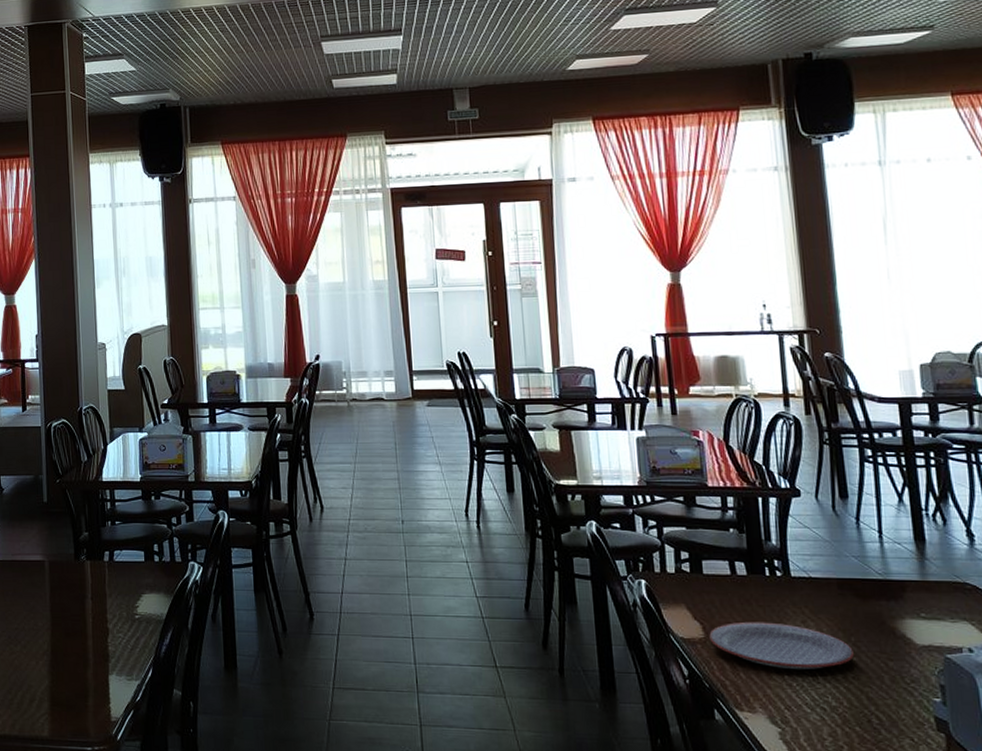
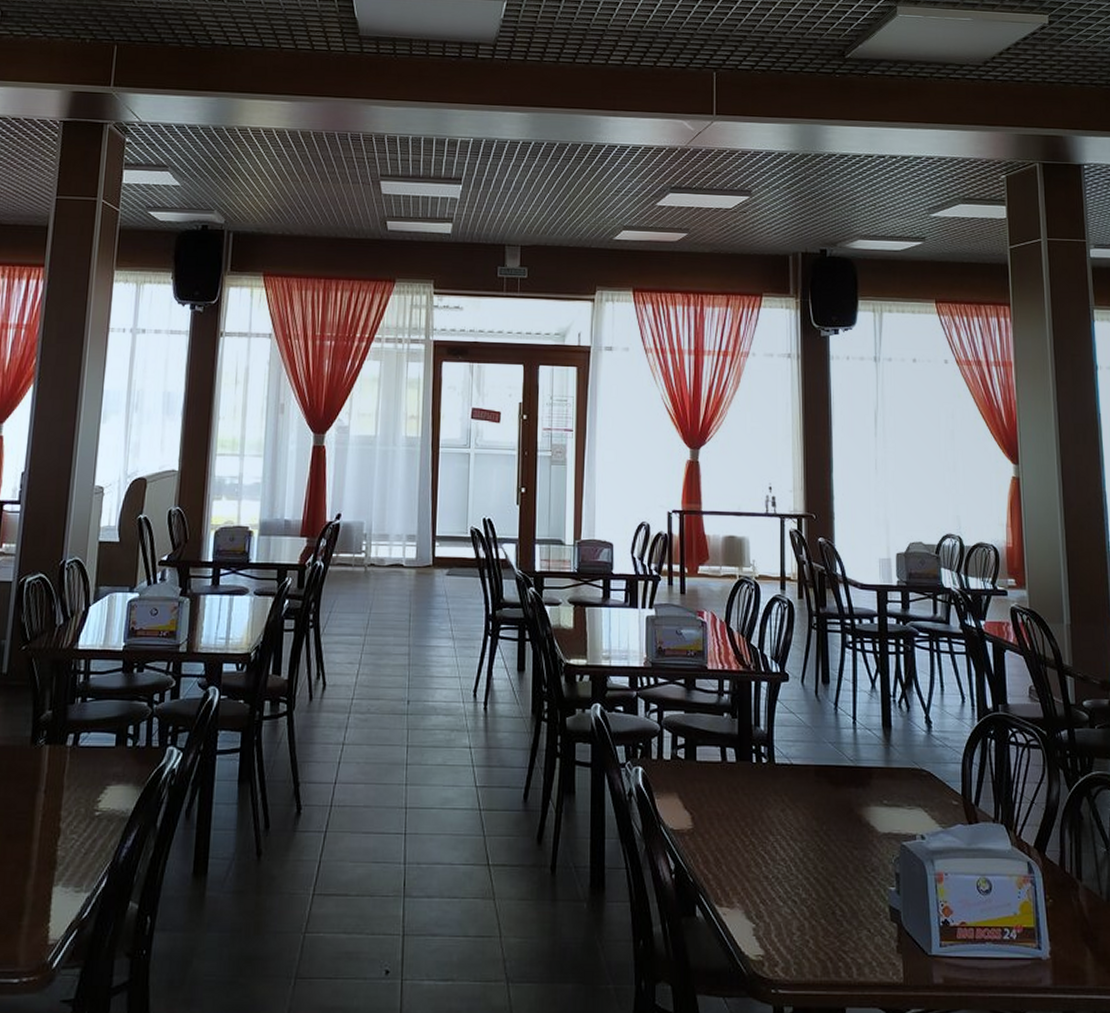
plate: present [709,621,854,670] -> none [697,811,824,861]

